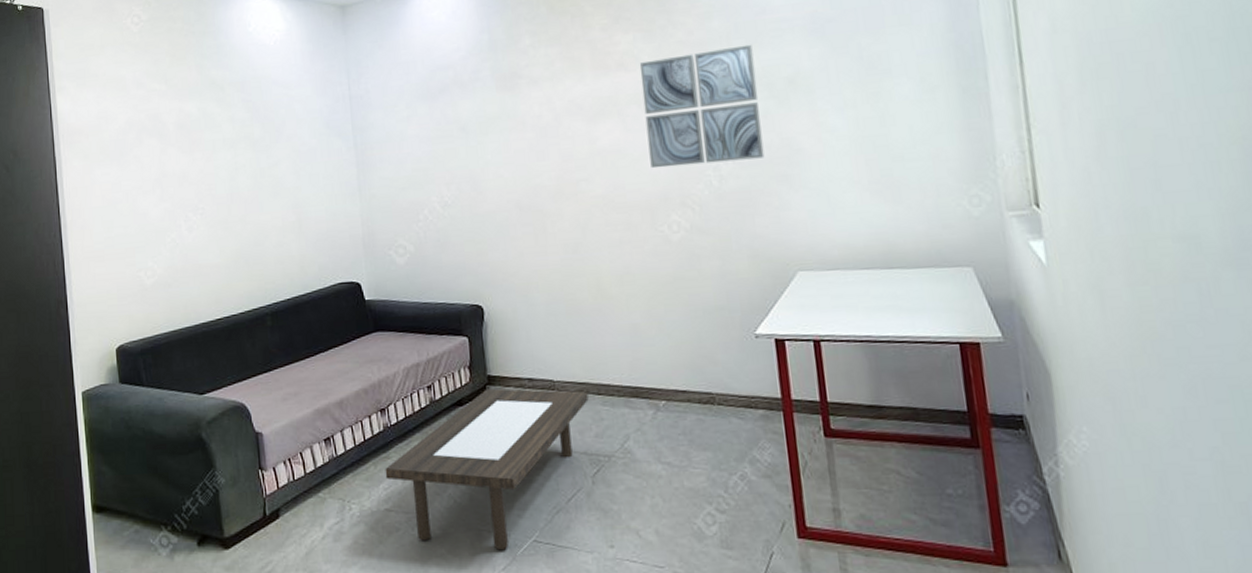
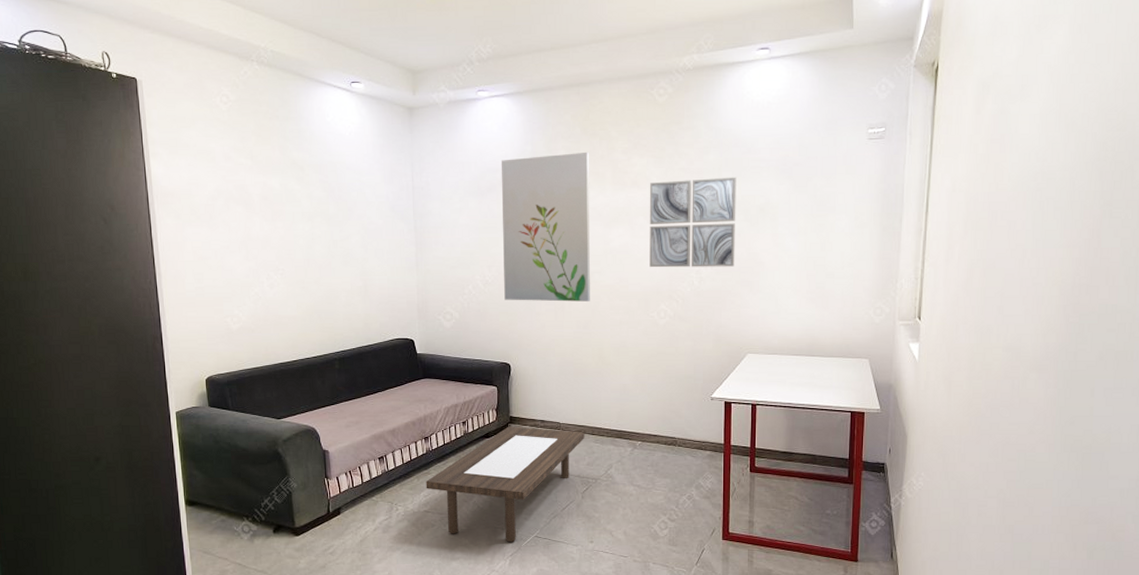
wall art: none [452,33,579,225] -> present [500,151,591,302]

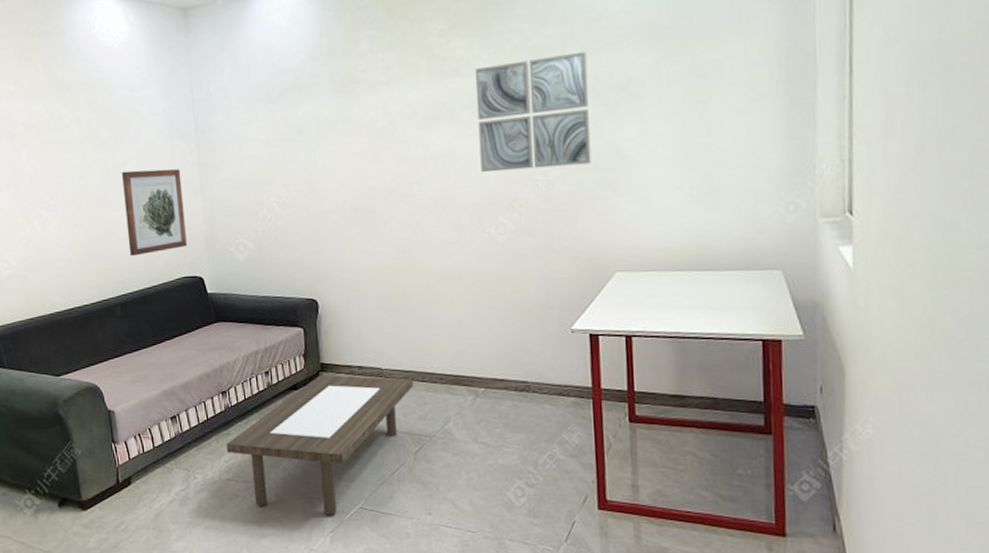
wall art: none [347,244,401,318] -> present [122,169,187,257]
wall art: present [500,151,591,302] -> none [292,38,410,224]

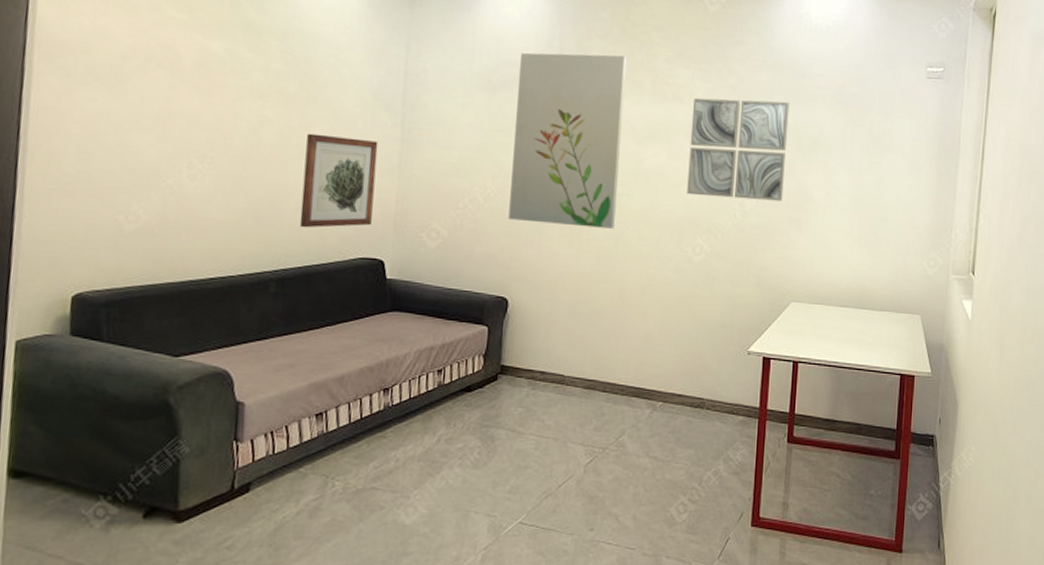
coffee table: present [226,375,413,515] -> none [377,377,594,530]
wall art: none [292,38,410,224] -> present [508,52,628,229]

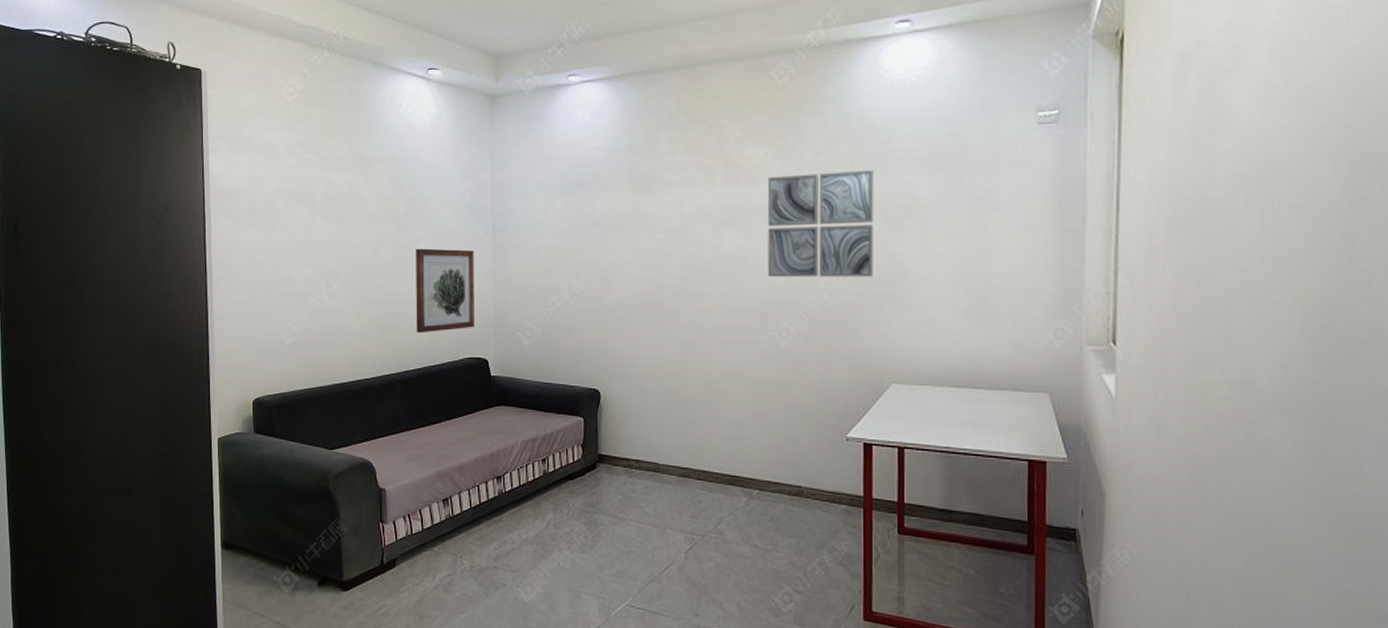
wall art: present [508,52,628,229] -> none [593,142,697,317]

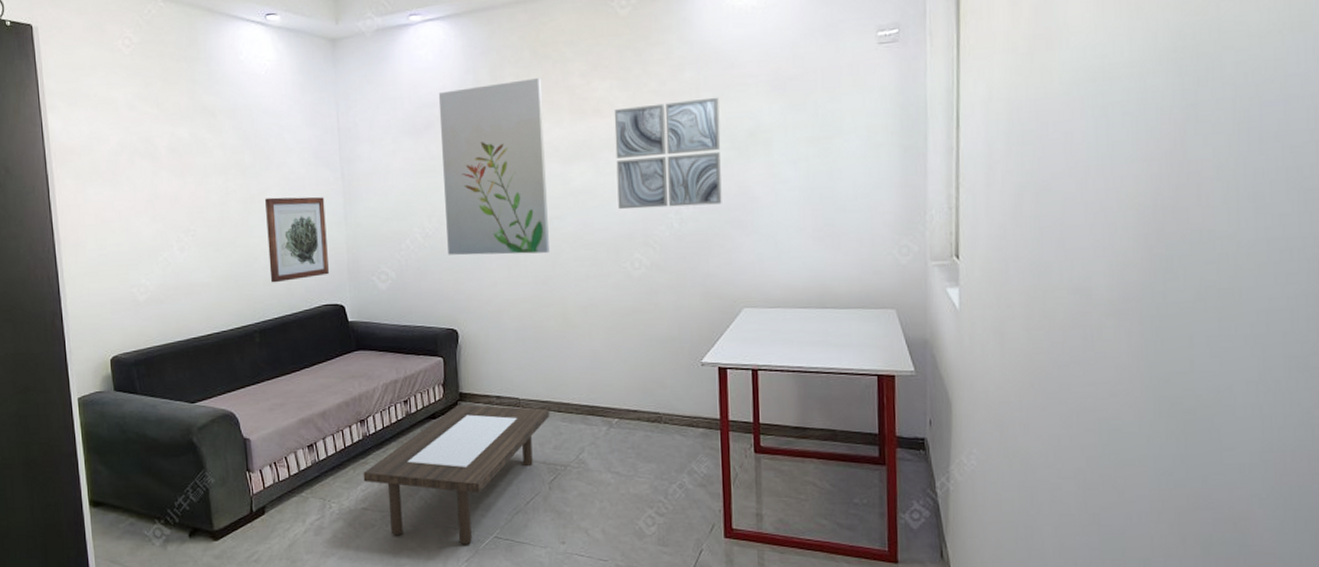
coffee table: none [496,466,689,610] -> present [363,404,550,544]
wall art: none [593,142,697,317] -> present [438,77,549,255]

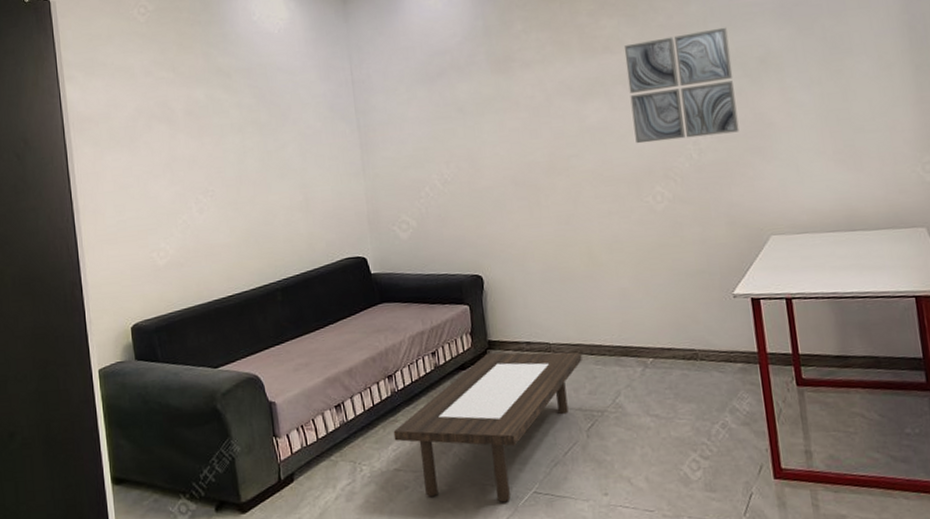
wall art: present [265,196,329,283] -> none [283,149,349,239]
wall art: present [438,77,549,255] -> none [449,19,570,200]

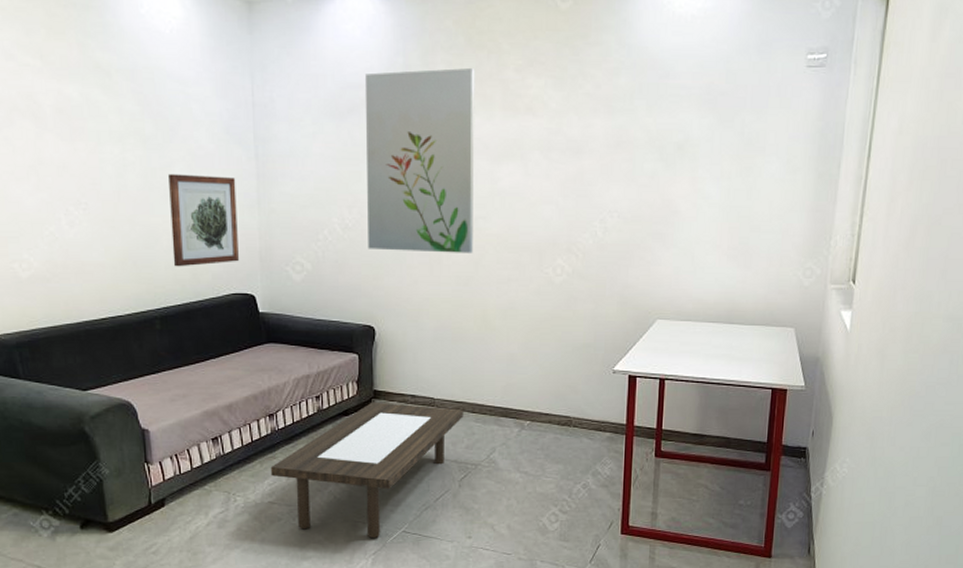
wall art: none [283,149,349,239] -> present [169,173,239,267]
wall art: none [449,19,570,200] -> present [364,67,475,253]
wall art: present [624,27,740,144] -> none [545,106,652,216]

